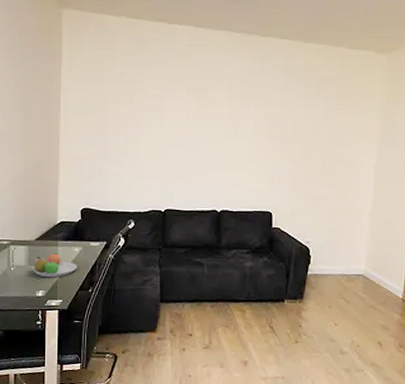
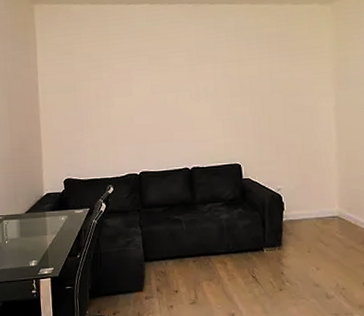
fruit bowl: present [31,253,77,278] -> none [23,224,65,248]

